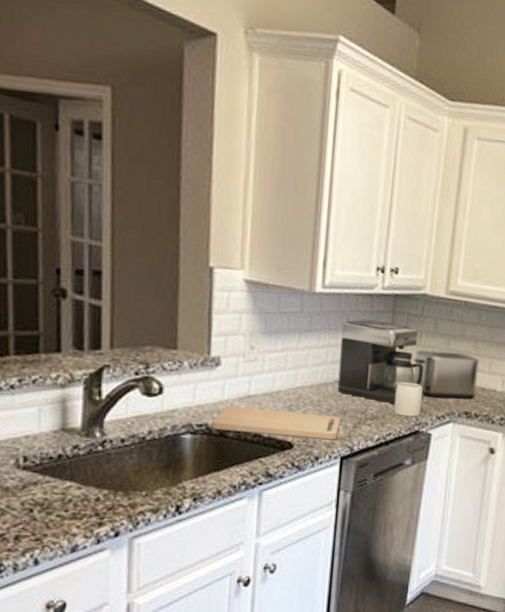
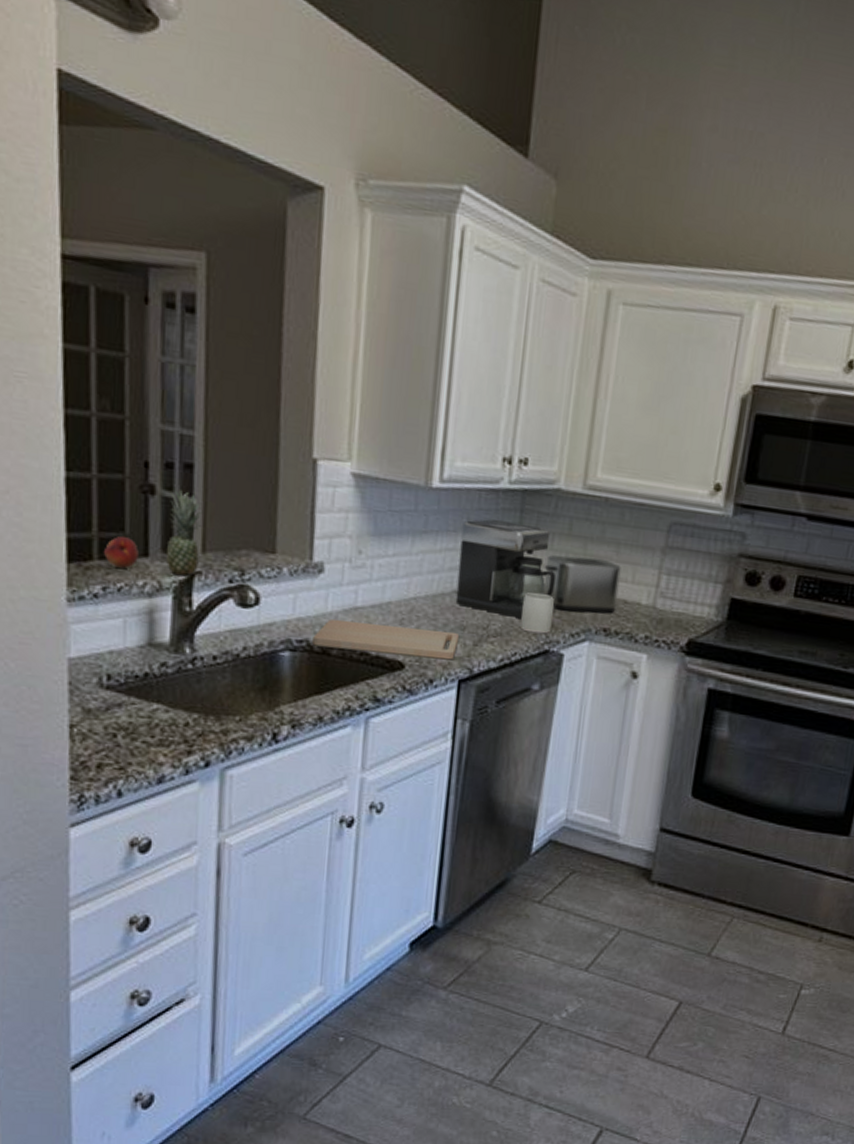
fruit: none [18,334,52,363] -> present [103,535,139,569]
fruit: none [77,294,111,369] -> present [165,490,203,576]

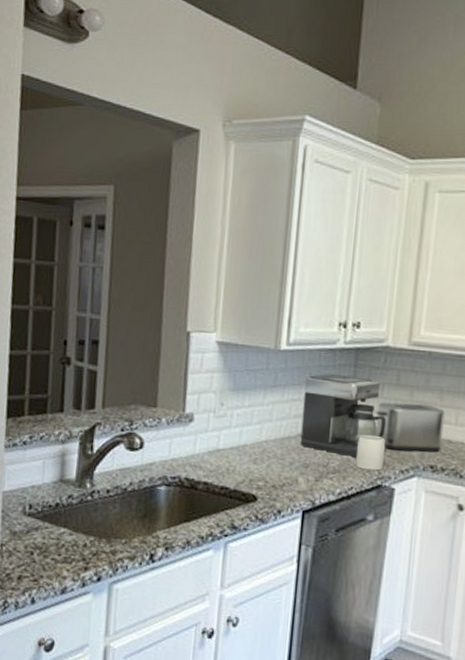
fruit: present [103,535,139,569] -> none [31,396,57,422]
fruit: present [165,490,203,576] -> none [76,361,104,426]
cutting board: present [312,619,460,660] -> none [183,459,304,494]

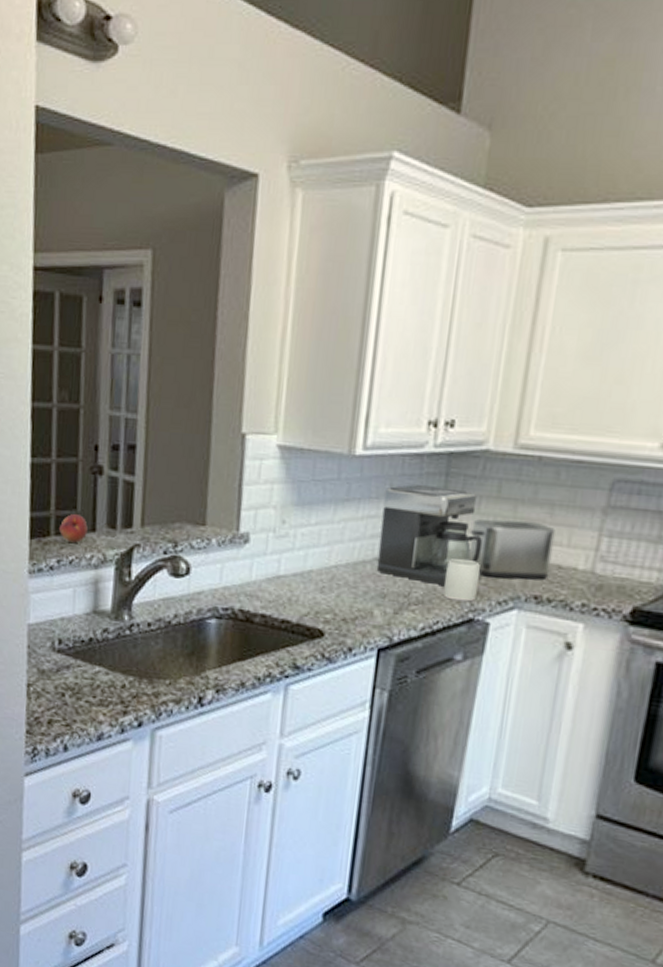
fruit: none [31,396,57,422] -> present [58,513,88,543]

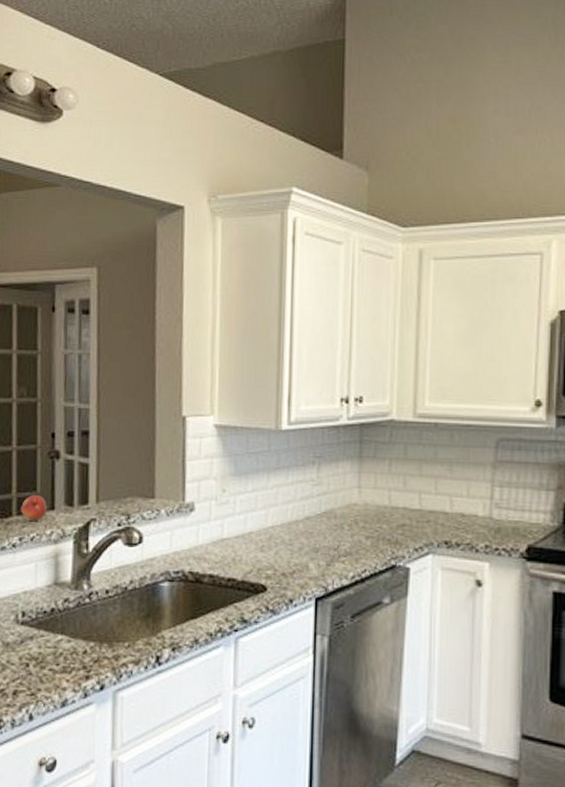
coffee maker: present [376,484,483,585] -> none [308,452,399,537]
mug: present [443,558,481,602] -> none [367,513,398,551]
toaster: present [468,519,556,581] -> none [384,477,456,529]

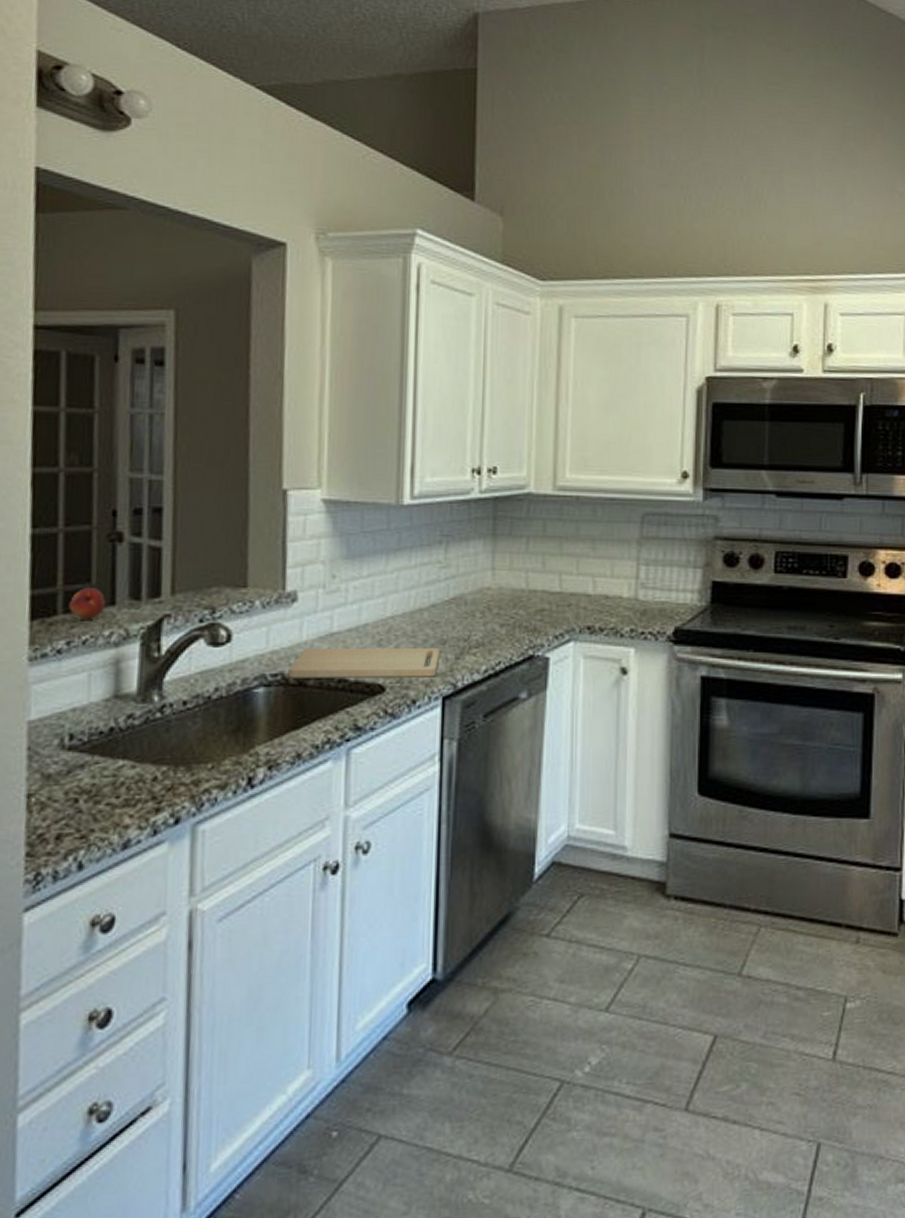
cutting board: none [187,550,314,581] -> present [288,647,441,678]

